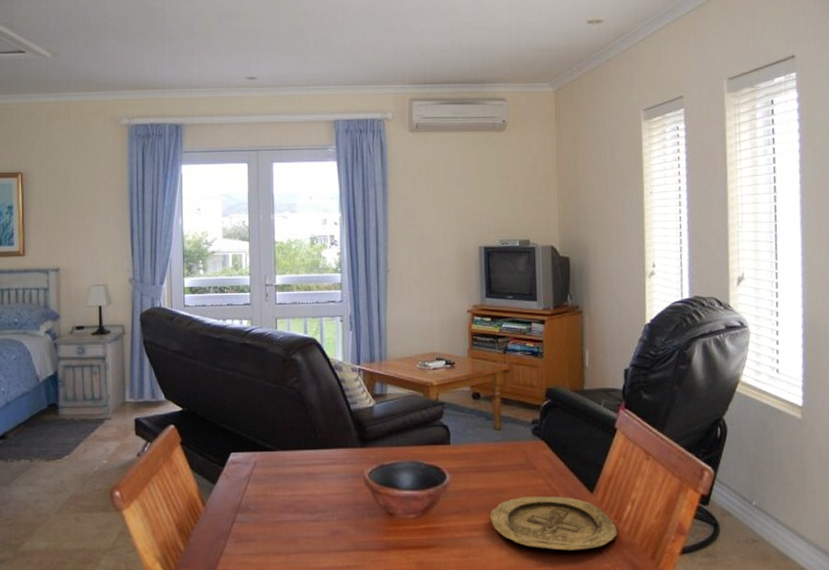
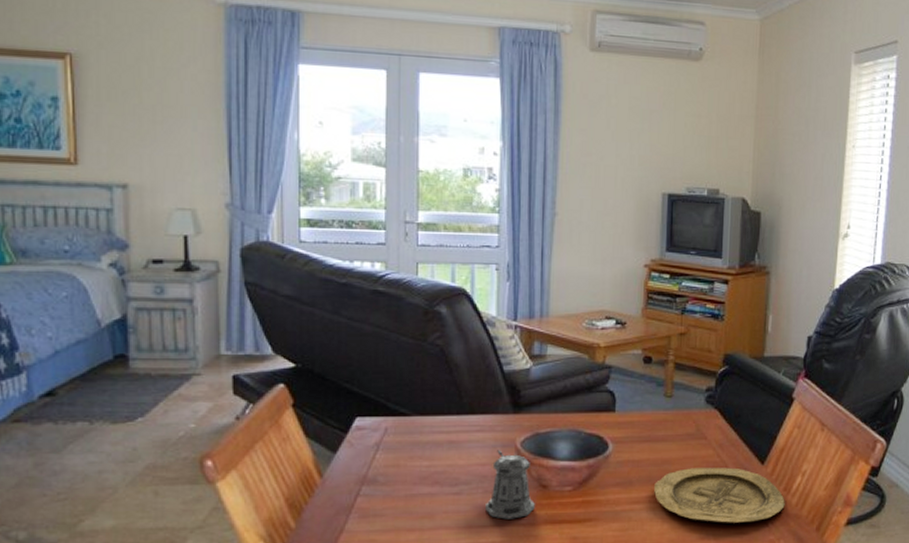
pepper shaker: none [341,481,384,545] -> present [485,450,535,519]

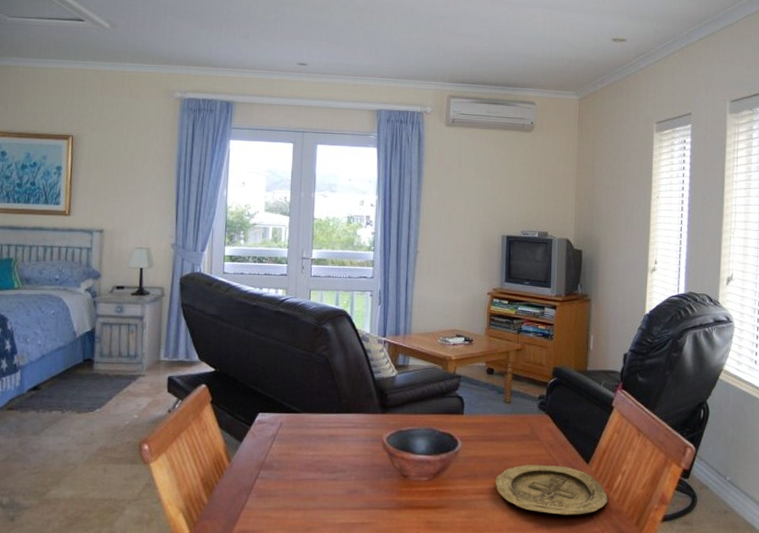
pepper shaker: present [485,450,535,519] -> none [357,444,397,504]

